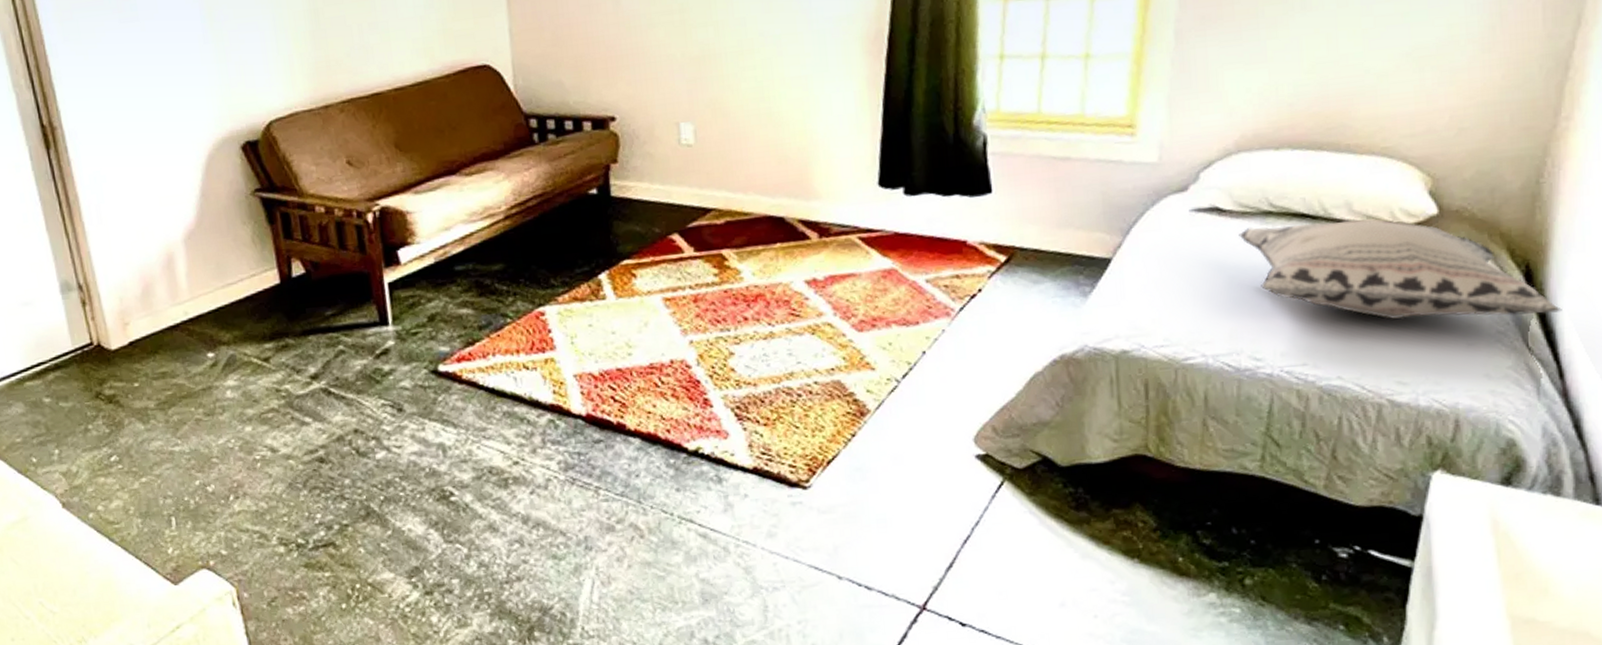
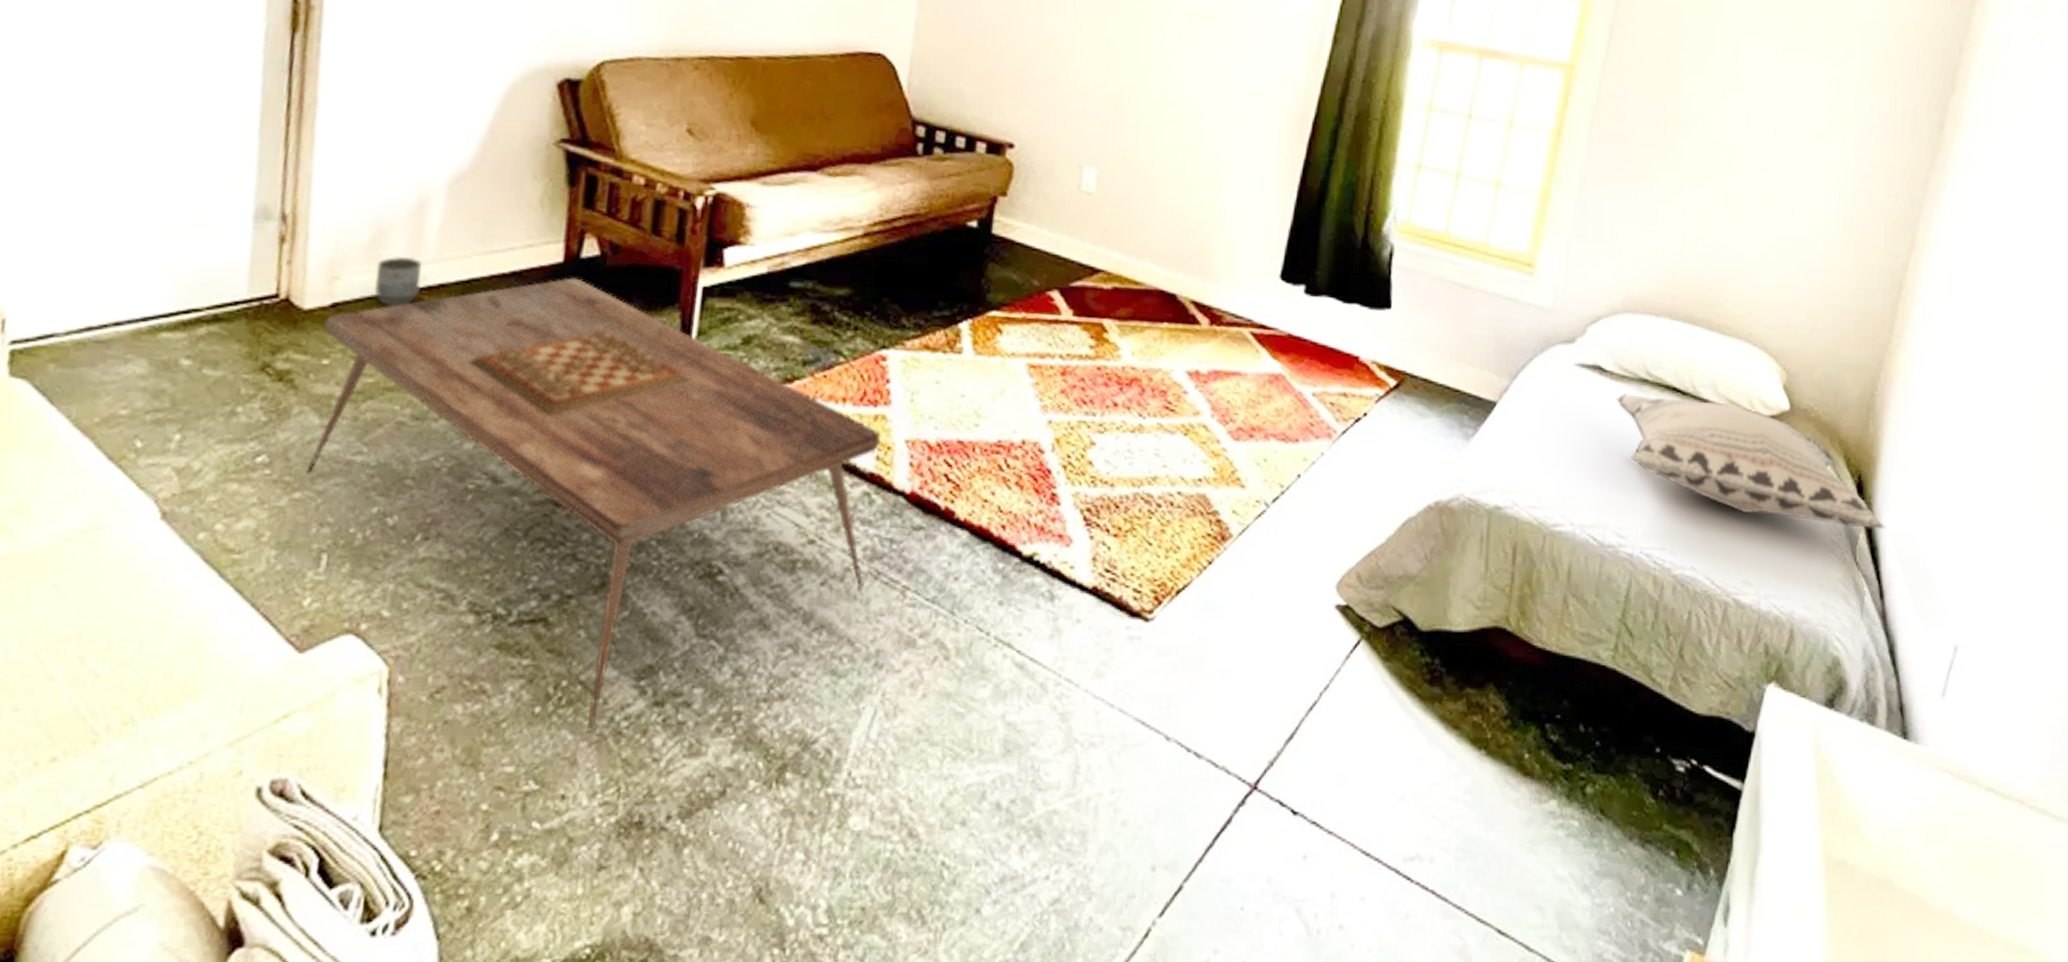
coffee table: none [127,293,565,618] -> present [306,277,881,732]
planter: none [151,299,186,338] -> present [375,255,422,306]

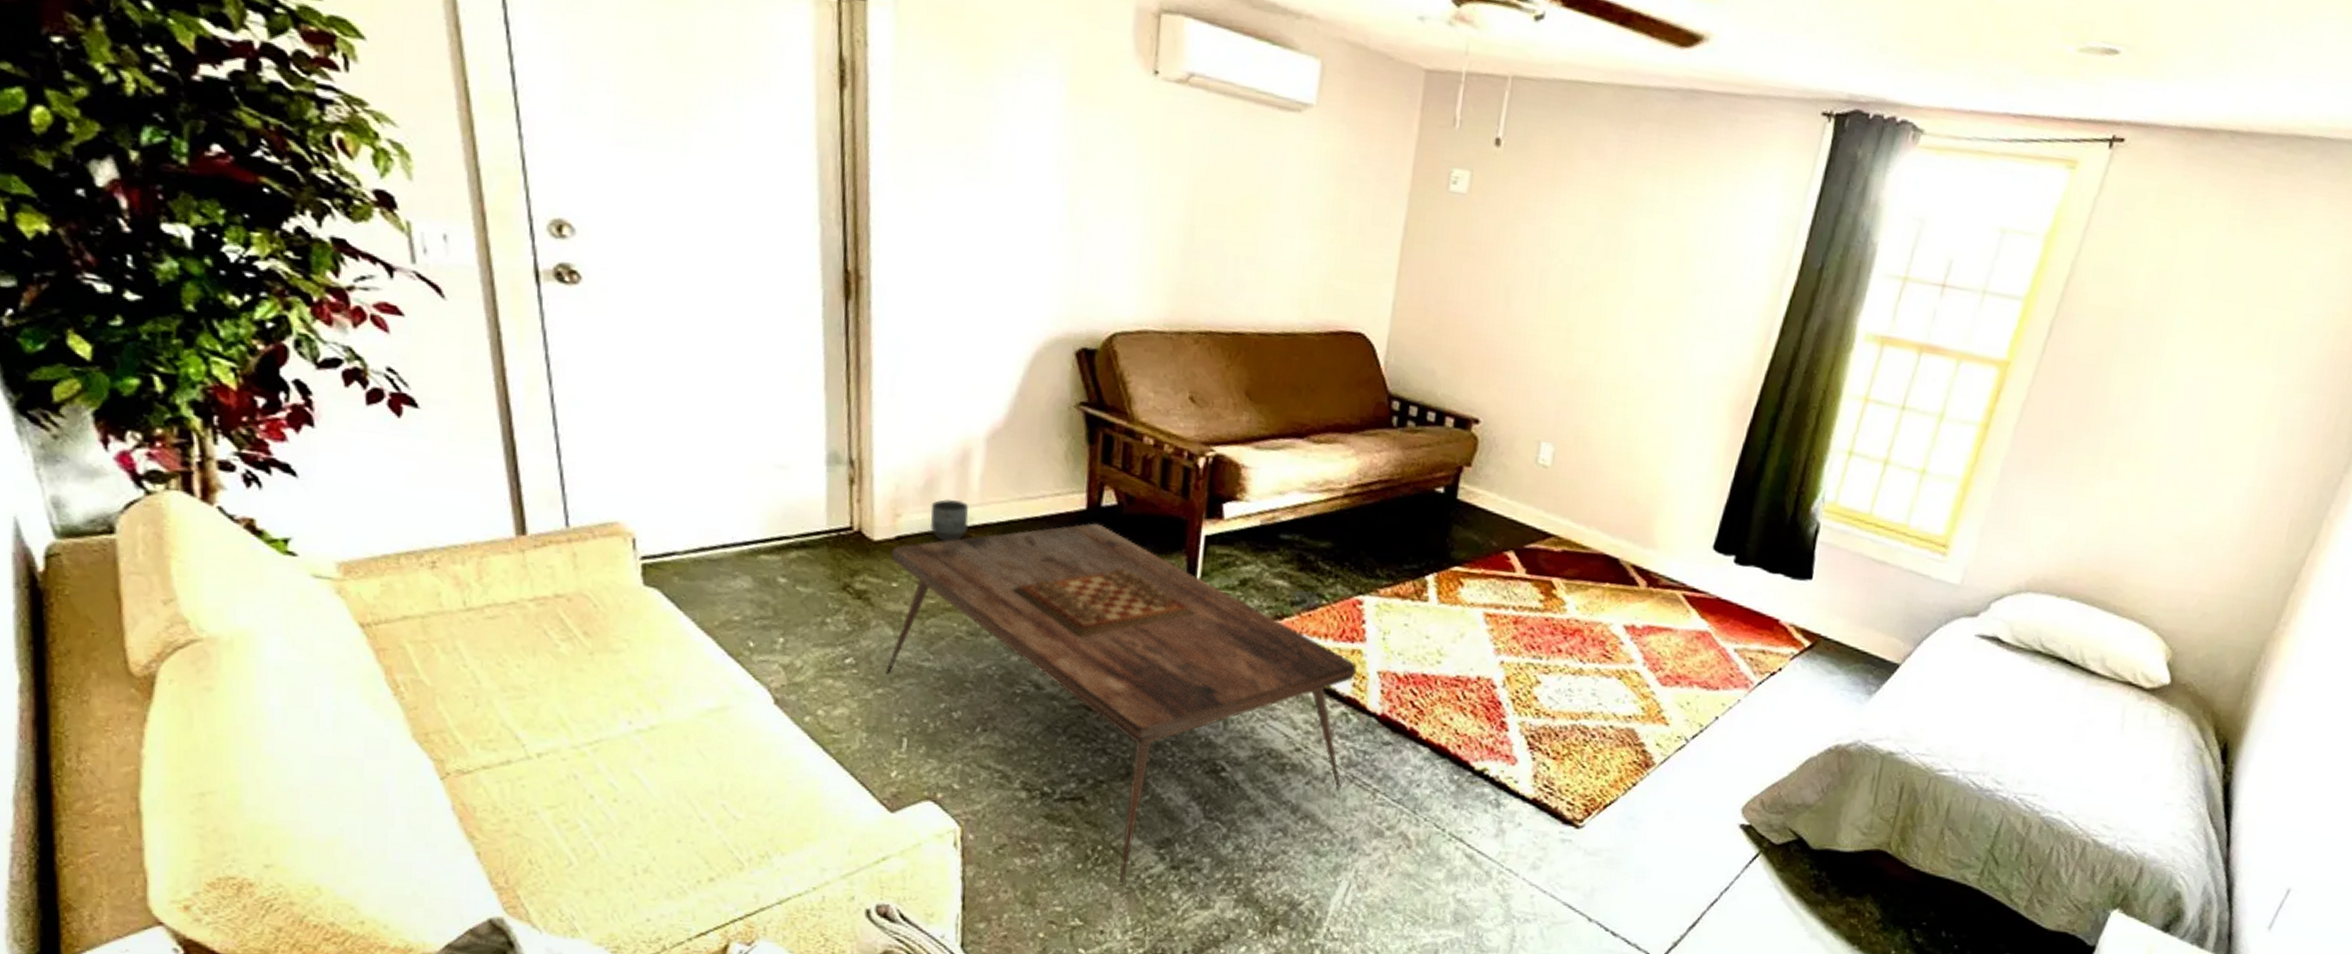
decorative pillow: present [1616,392,1885,529] -> none [2010,661,2242,790]

